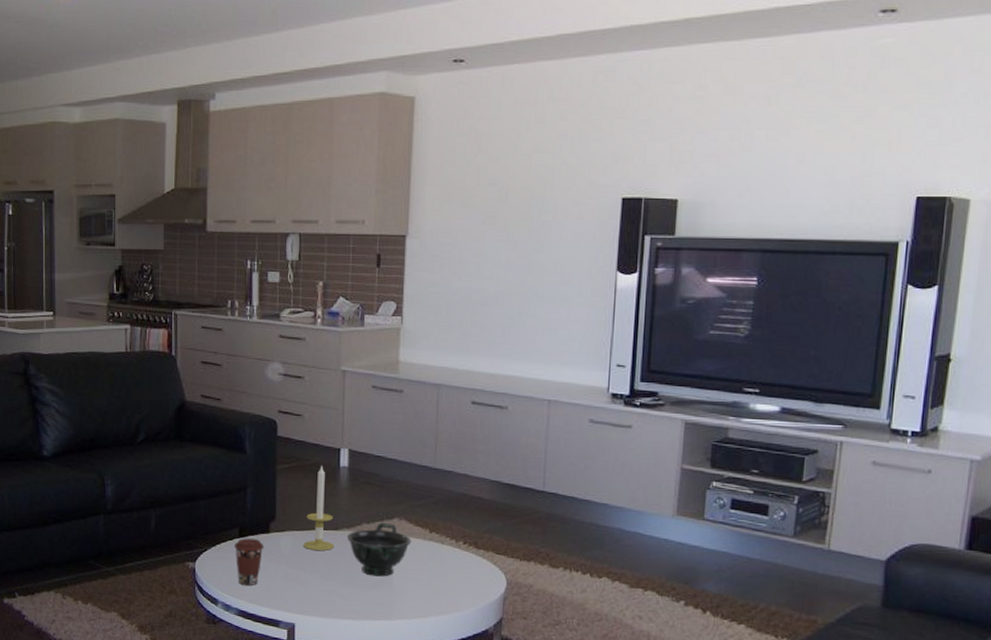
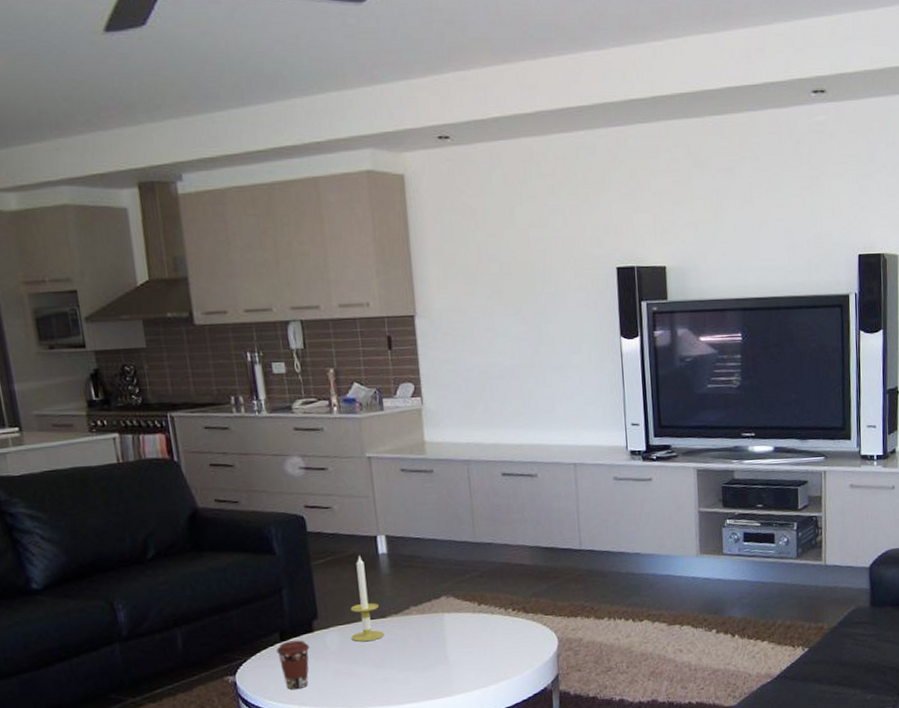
bowl: present [347,522,412,577] -> none [396,602,462,657]

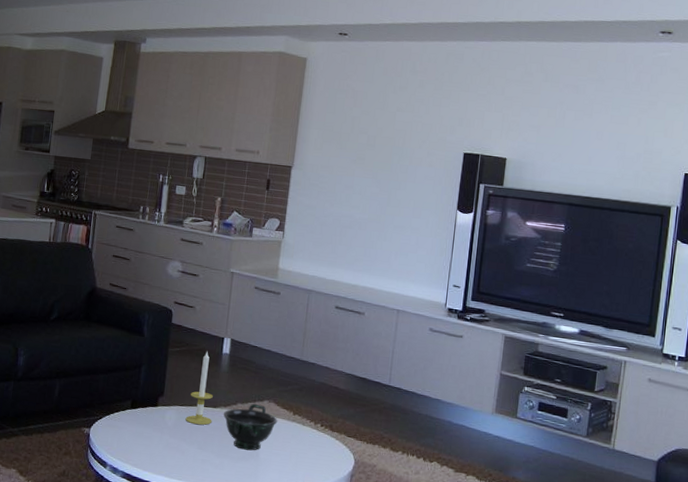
coffee cup: present [276,640,310,690] -> none [125,409,152,452]
bowl: none [396,602,462,657] -> present [223,403,278,451]

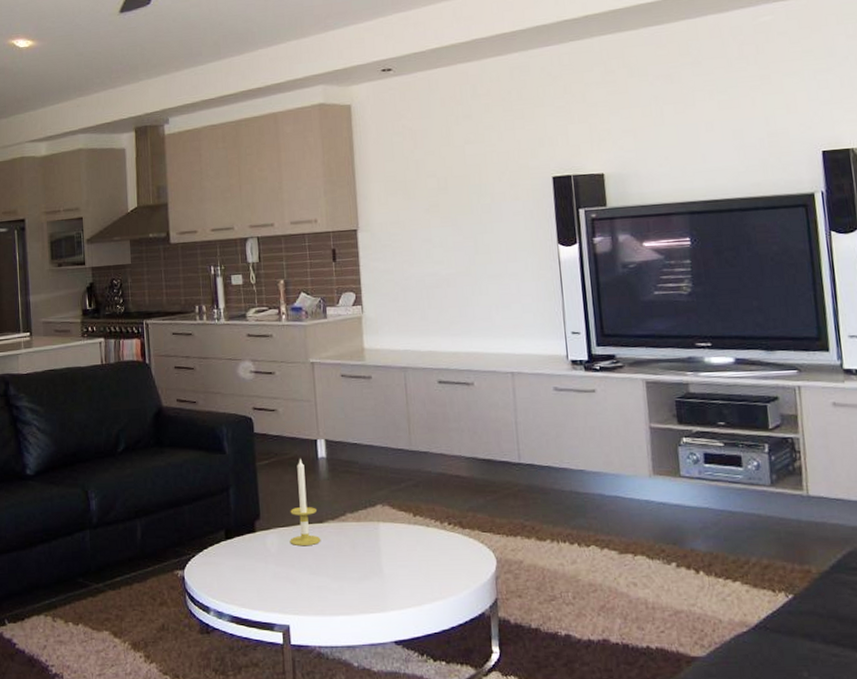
bowl: present [223,403,278,451] -> none [333,510,397,567]

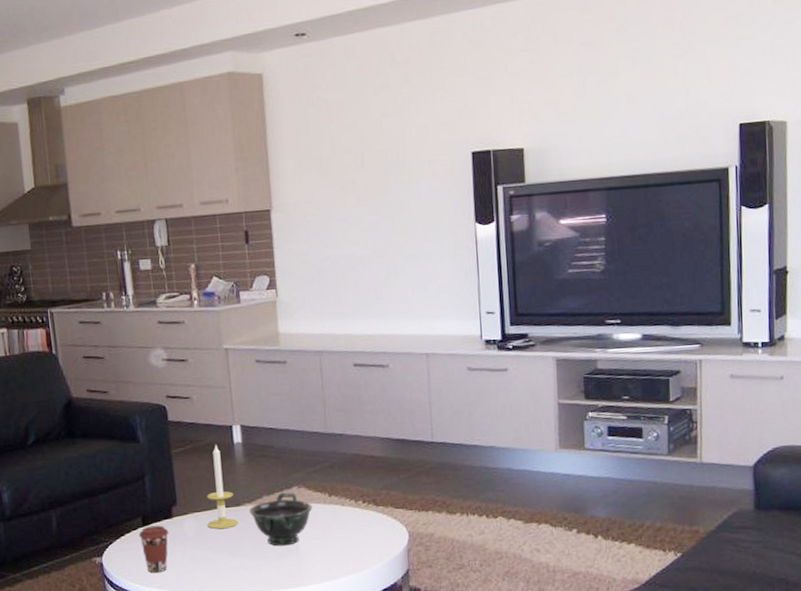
coffee cup: none [221,539,252,590] -> present [138,525,169,573]
bowl: none [333,510,397,567] -> present [249,492,313,546]

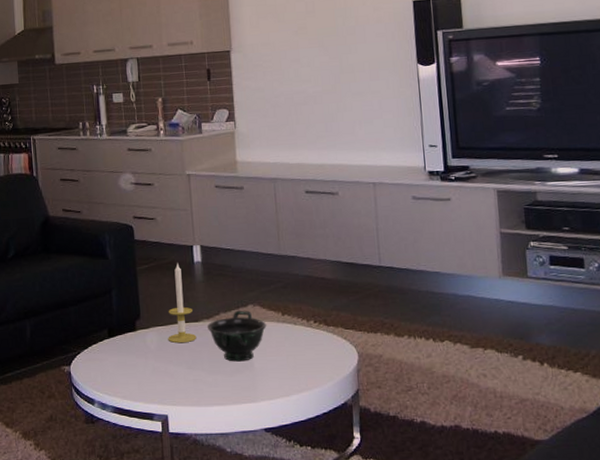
coffee cup: present [138,525,169,573] -> none [104,337,133,384]

